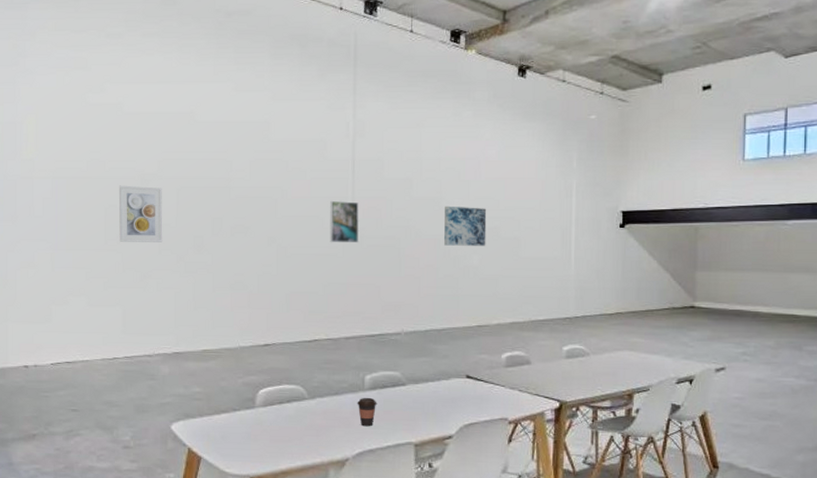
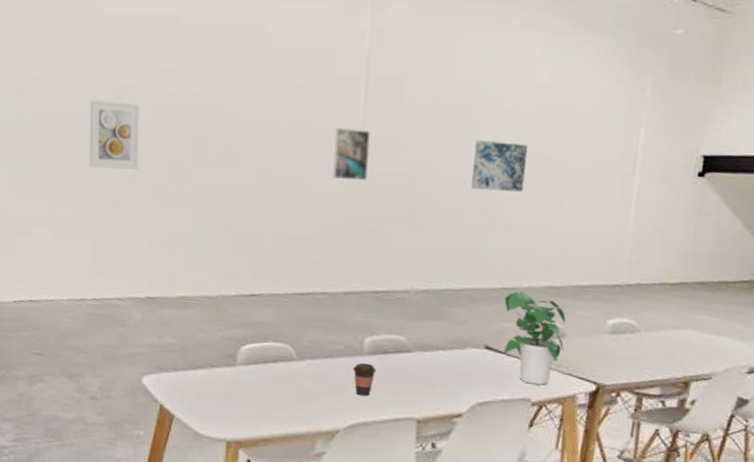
potted plant: none [478,328,530,406] -> present [504,291,566,385]

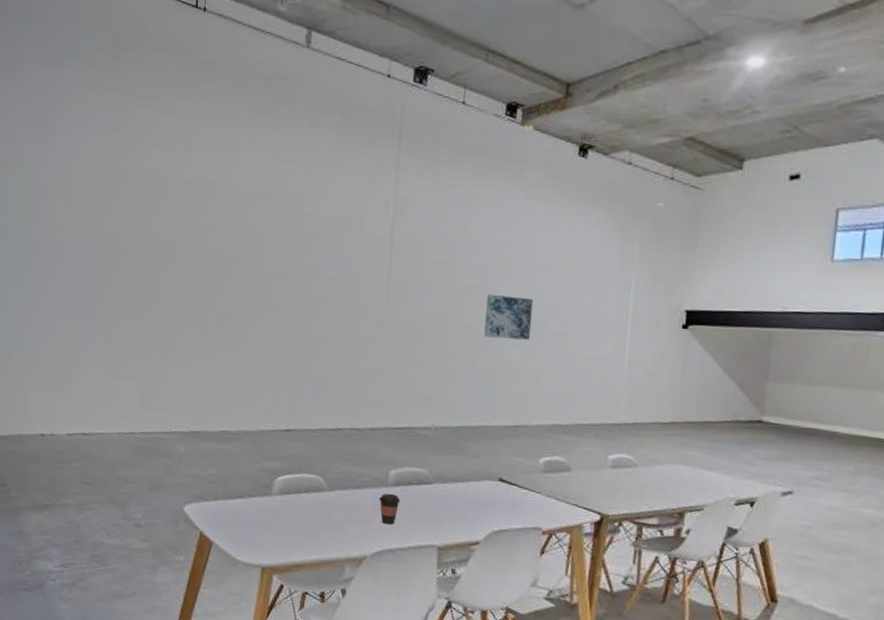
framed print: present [89,99,140,169] -> none [142,254,189,316]
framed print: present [332,127,371,180] -> none [361,282,395,328]
potted plant: present [504,291,566,385] -> none [515,429,571,515]

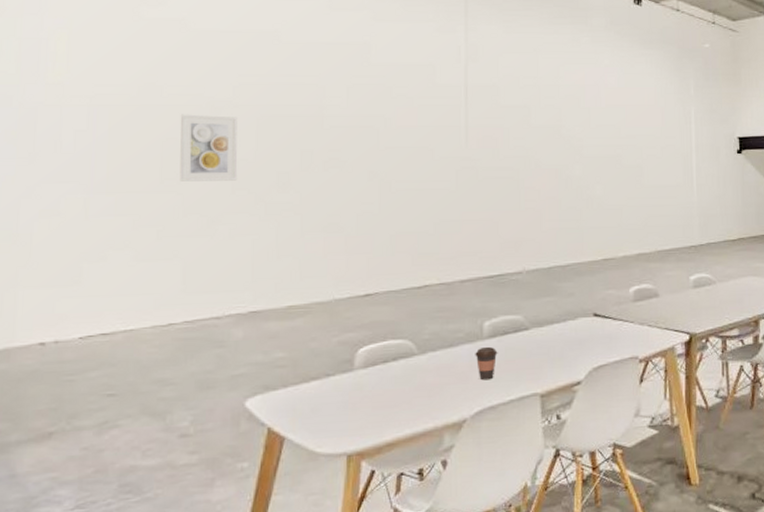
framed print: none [142,254,189,316] -> present [179,114,238,182]
wall art: present [484,293,534,340] -> none [565,134,609,176]

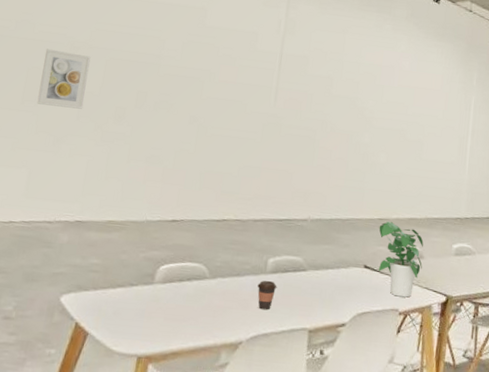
potted plant: none [605,261,659,343] -> present [379,221,424,298]

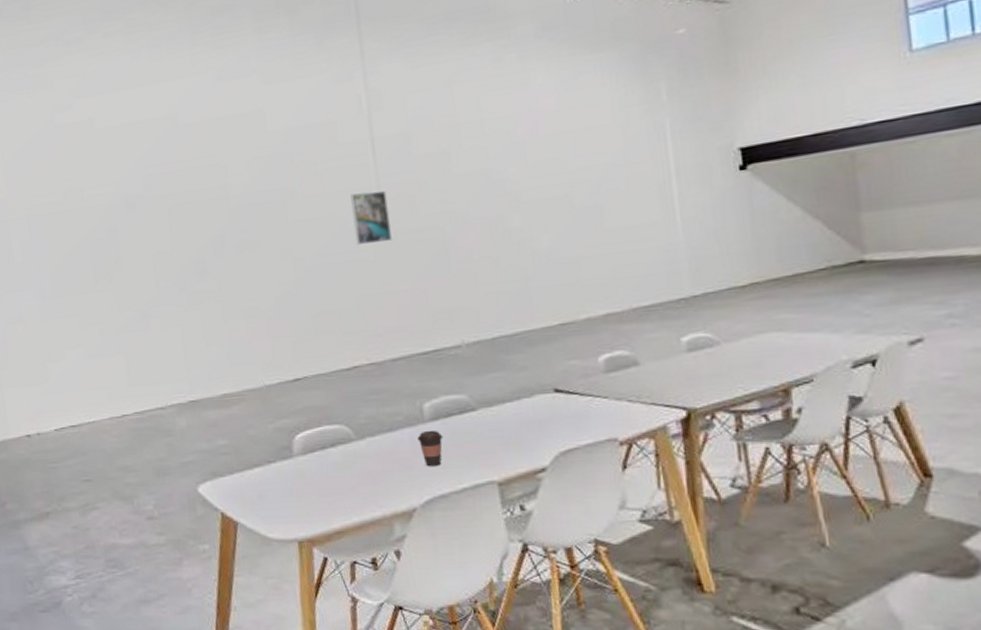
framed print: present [37,48,91,109] -> none [101,209,159,280]
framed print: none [250,89,282,130] -> present [350,191,392,245]
potted plant: present [379,221,424,298] -> none [563,325,640,422]

